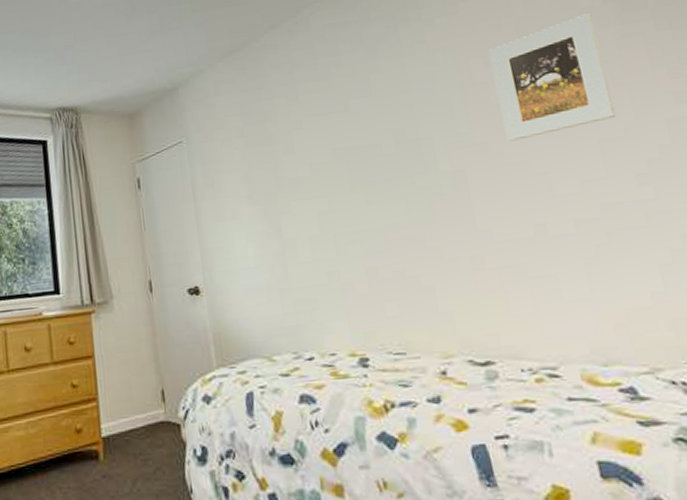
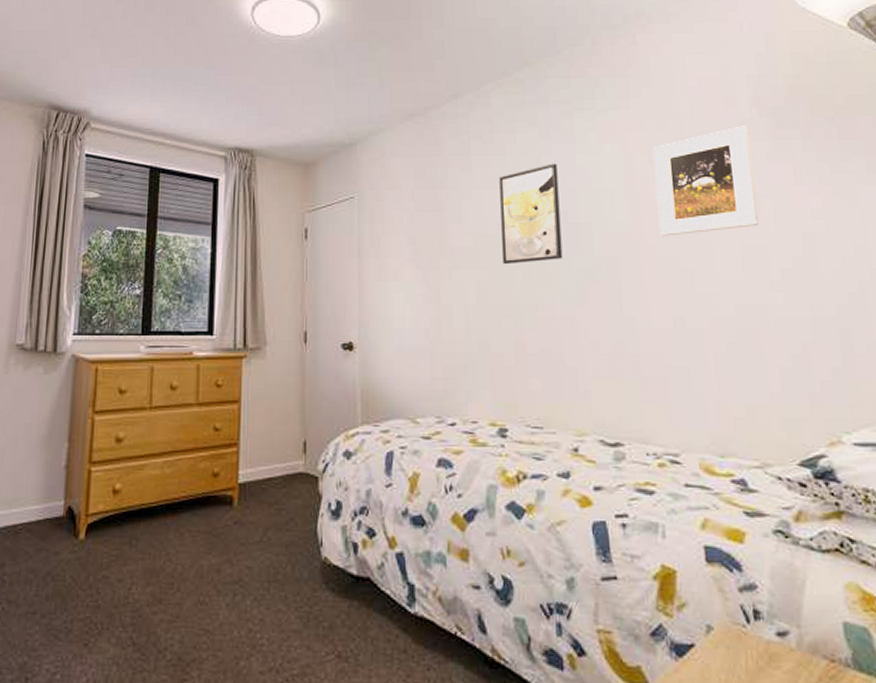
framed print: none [328,80,406,191] -> present [499,163,563,265]

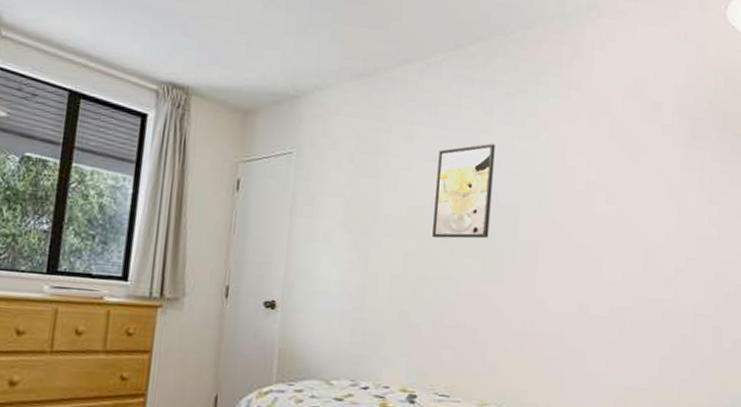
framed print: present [653,126,759,236] -> none [579,130,669,227]

